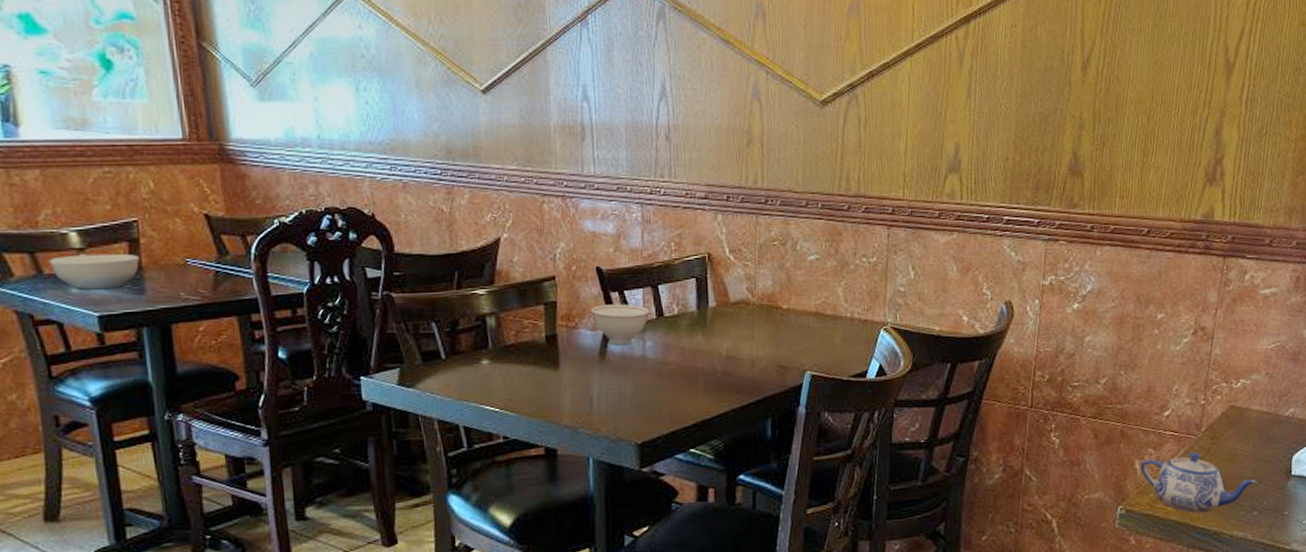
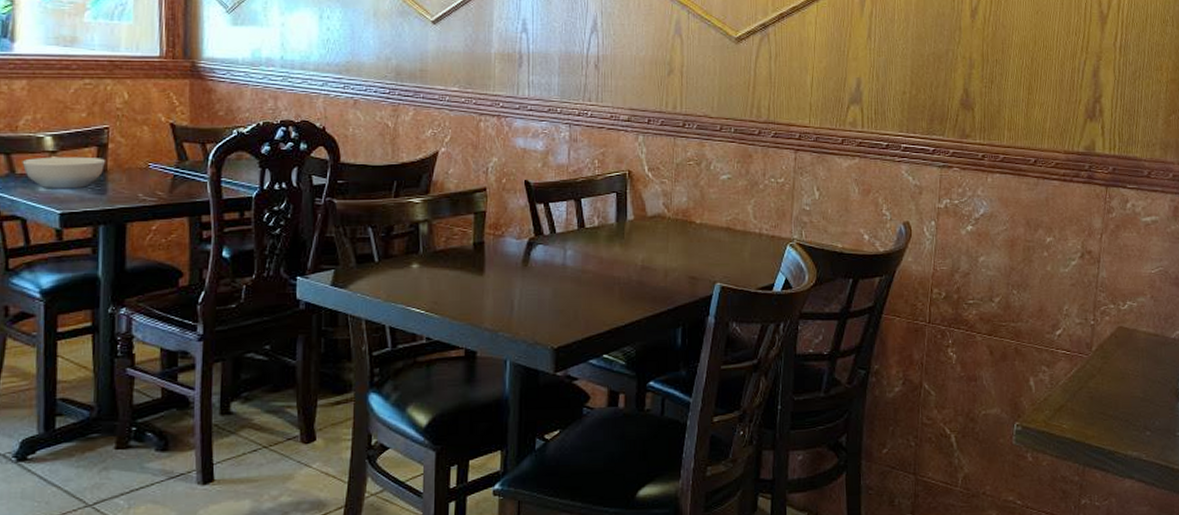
bowl: present [591,304,650,346] -> none [517,215,572,254]
teapot: present [1141,451,1257,514] -> none [1035,370,1149,432]

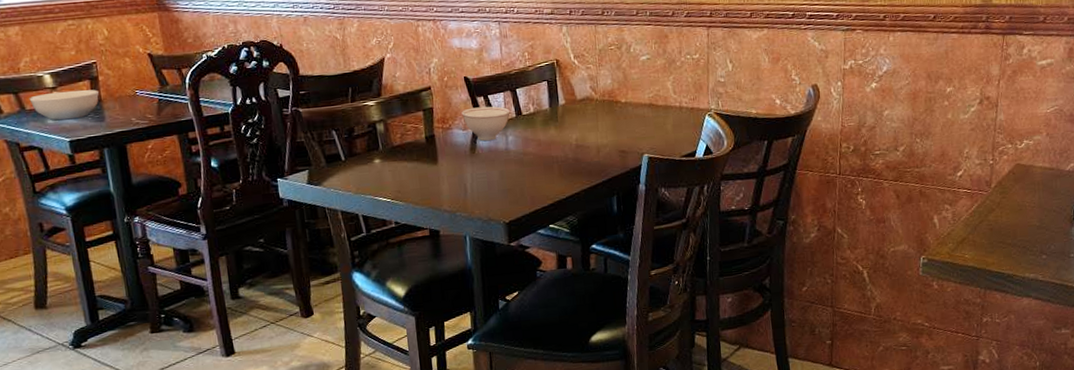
bowl: none [517,215,572,254] -> present [461,106,510,142]

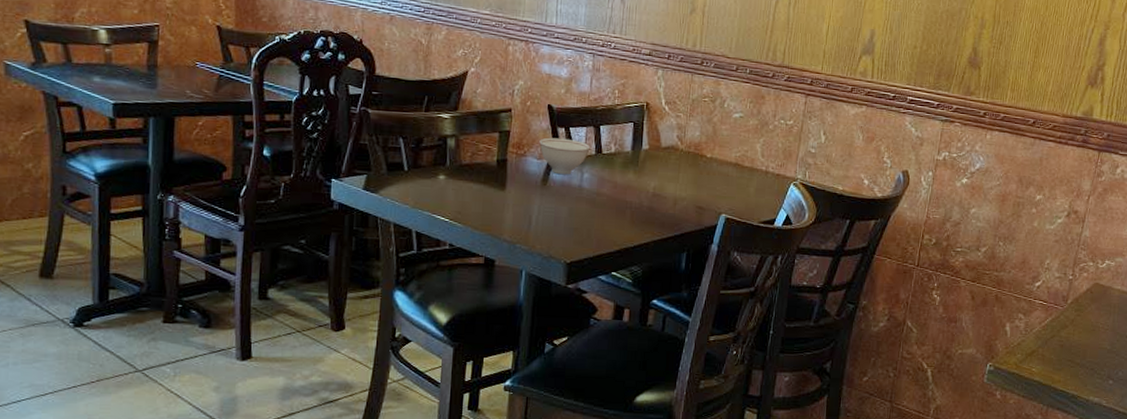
bowl: present [29,89,100,121] -> none [78,49,157,82]

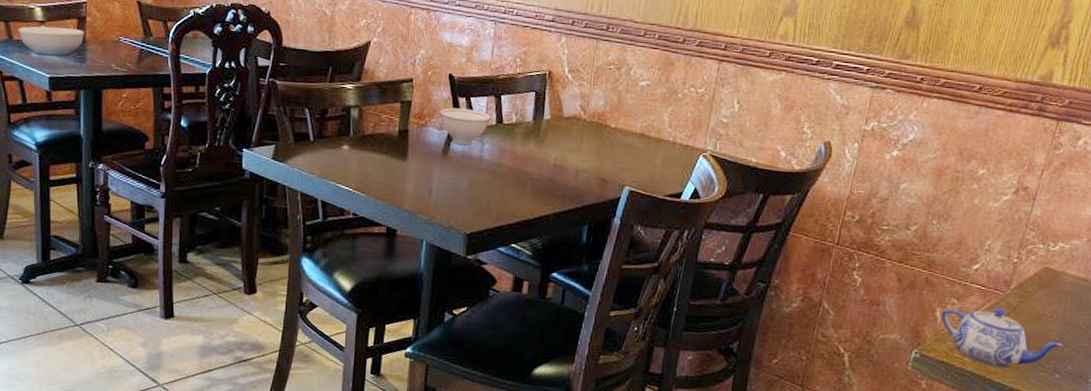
bowl: none [78,49,157,82] -> present [18,26,85,56]
teapot: none [1011,320,1115,377] -> present [941,306,1064,369]

